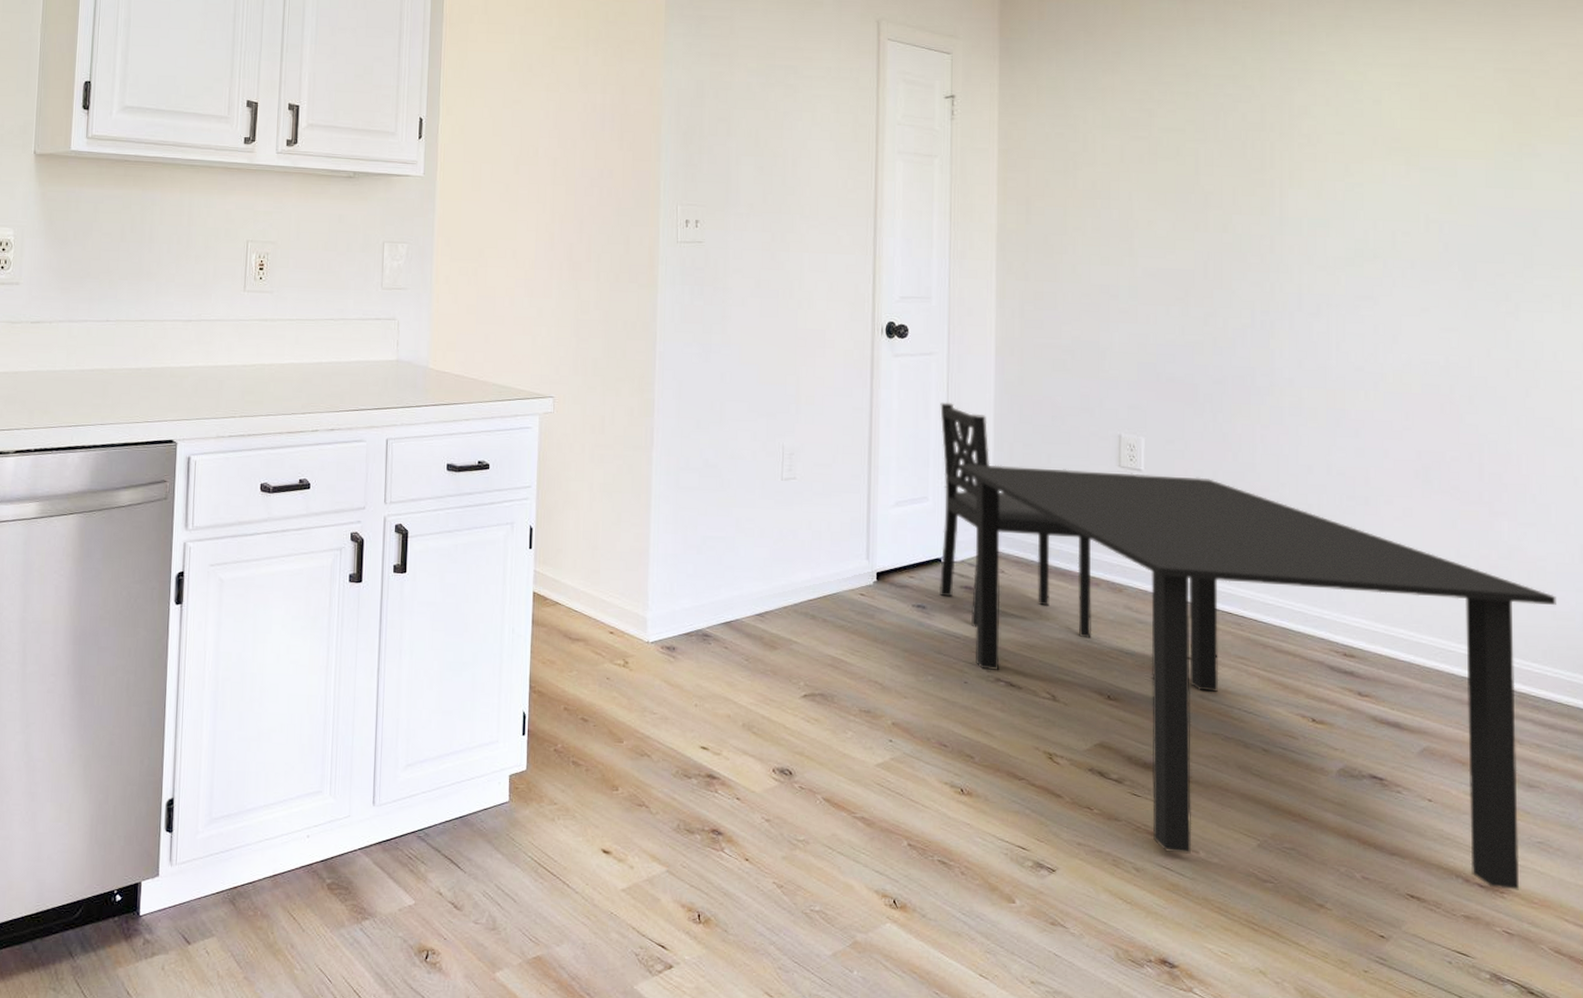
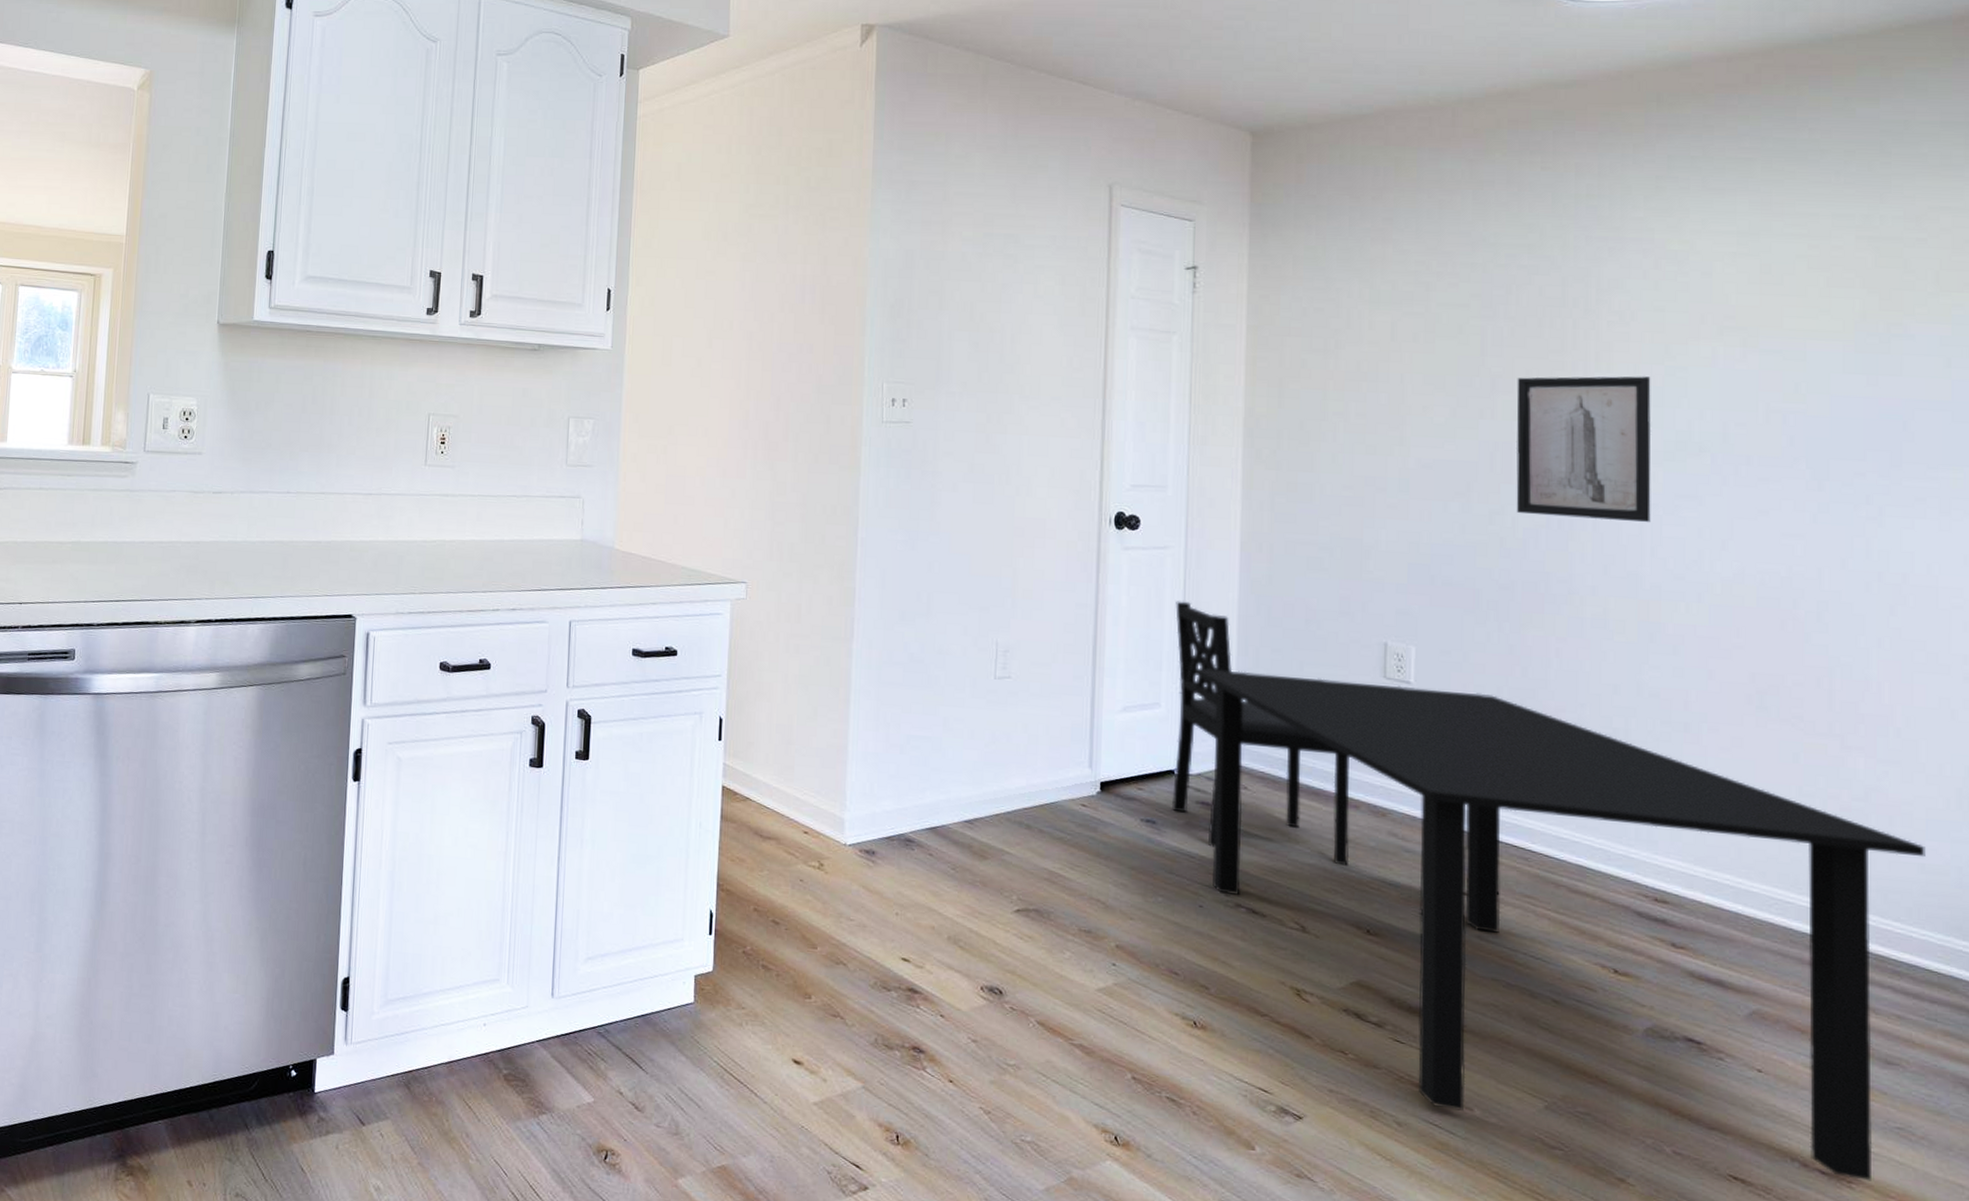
wall art: none [1225,191,1336,320] -> present [1516,376,1651,522]

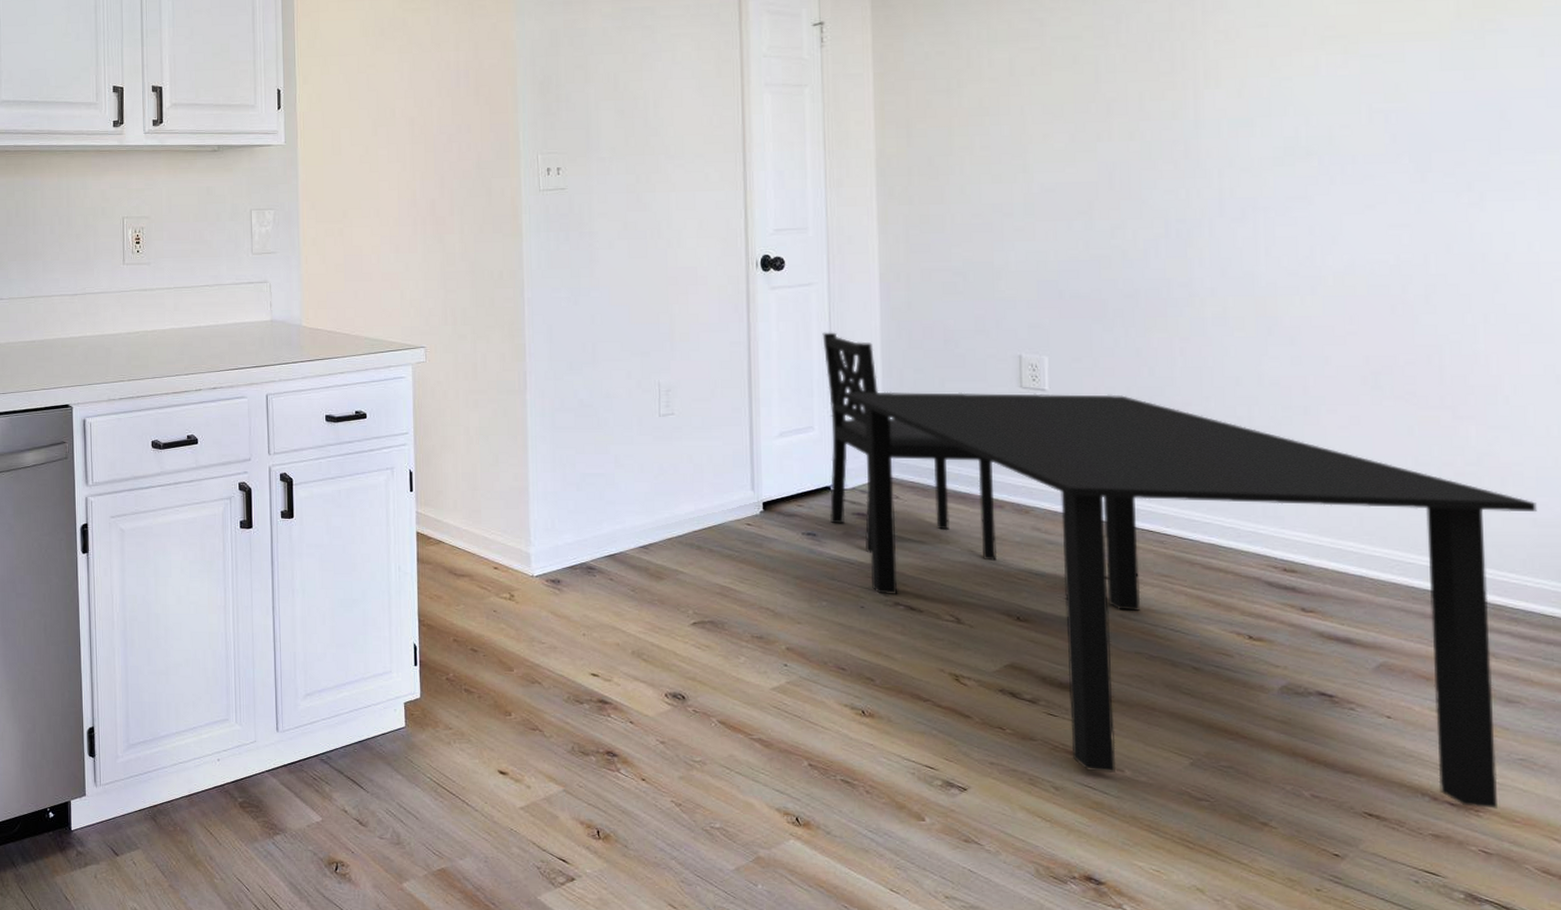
wall art: present [1516,376,1651,522] -> none [1131,89,1264,227]

